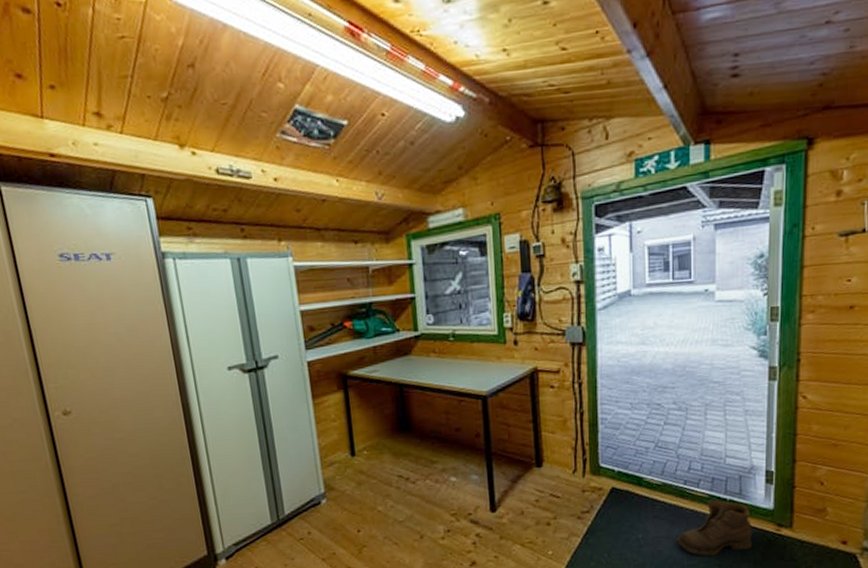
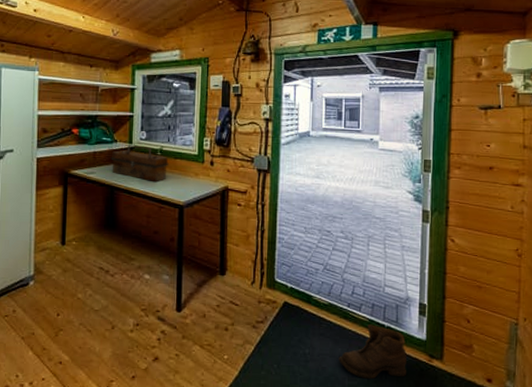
toolbox: none [395,332,464,373] -> present [111,145,169,183]

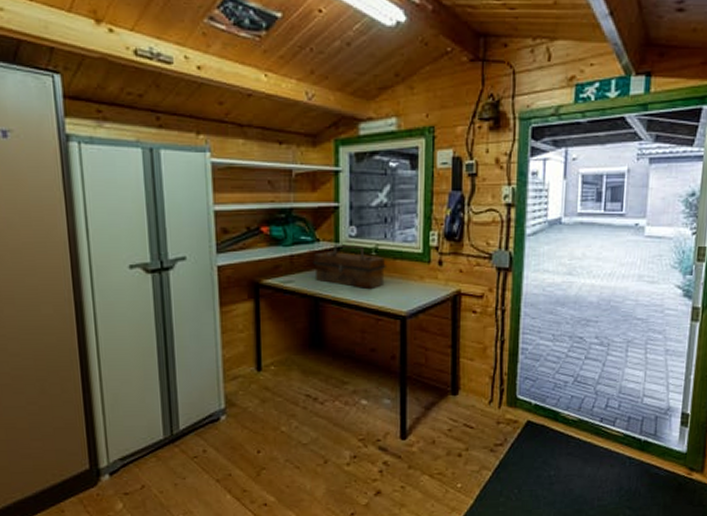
boot: present [339,324,407,379] -> none [588,439,664,497]

